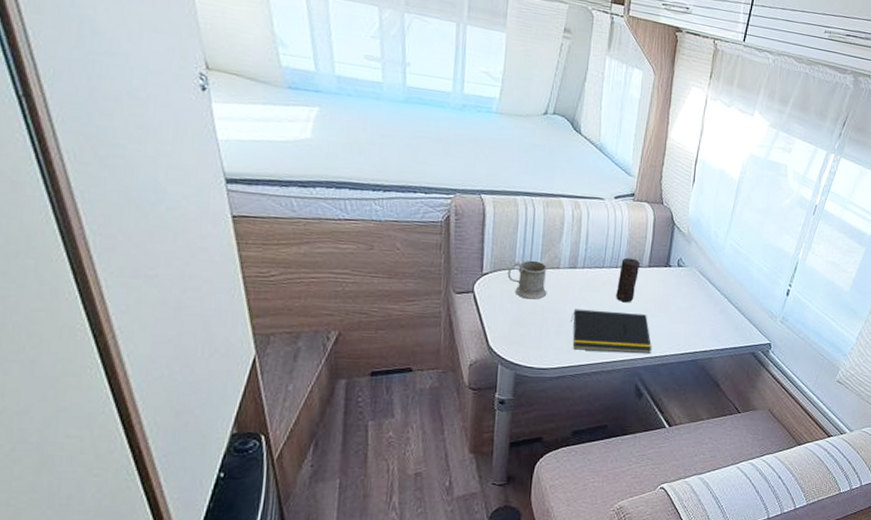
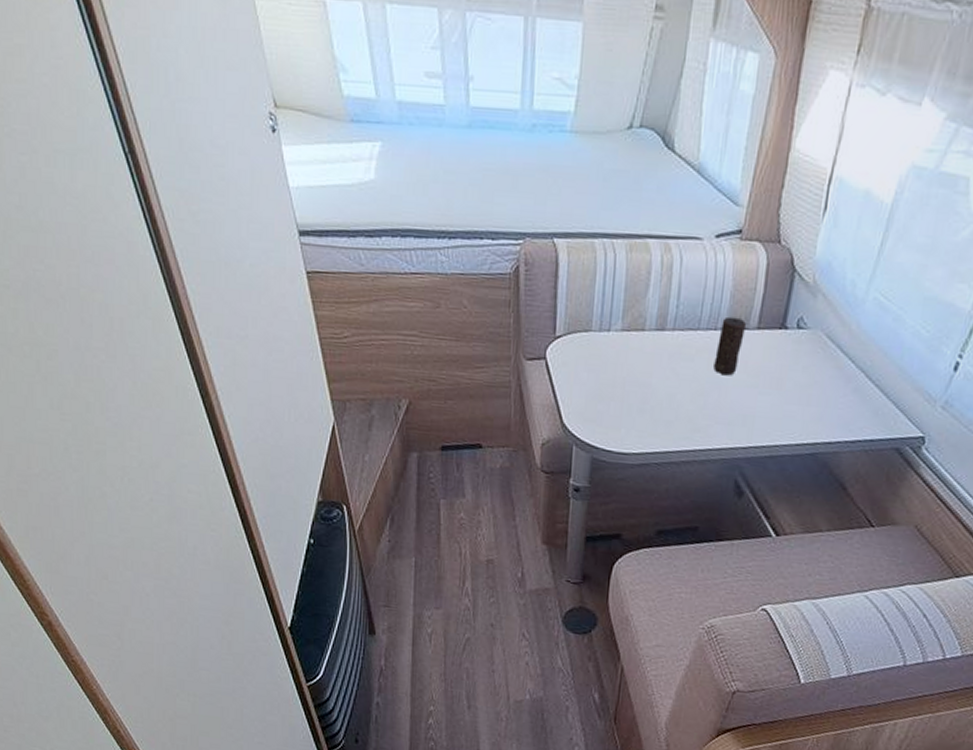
mug: present [507,260,548,300] -> none [583,319,630,369]
notepad: present [571,309,652,353] -> none [657,381,758,442]

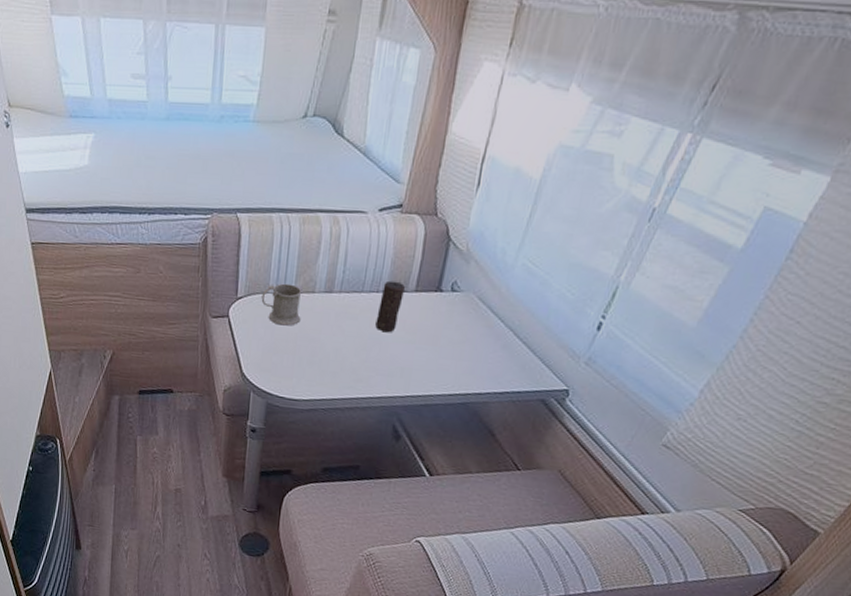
mug: none [583,319,630,369] -> present [261,283,302,326]

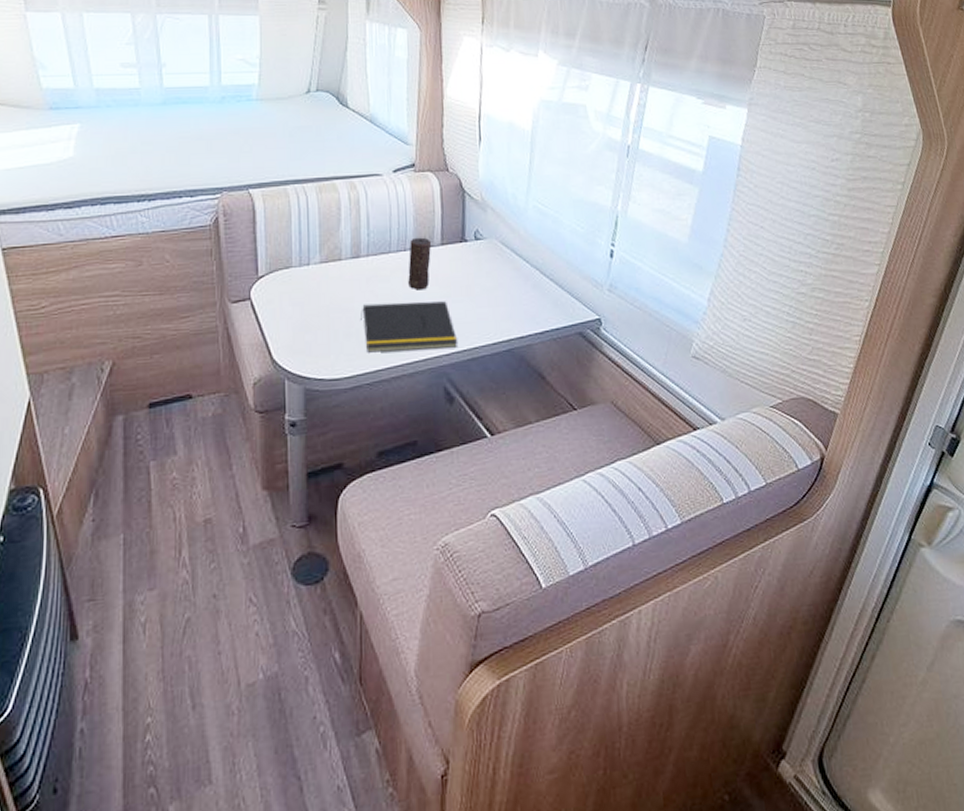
mug: present [261,283,302,326] -> none [285,254,331,300]
notepad: none [325,337,415,392] -> present [361,301,458,353]

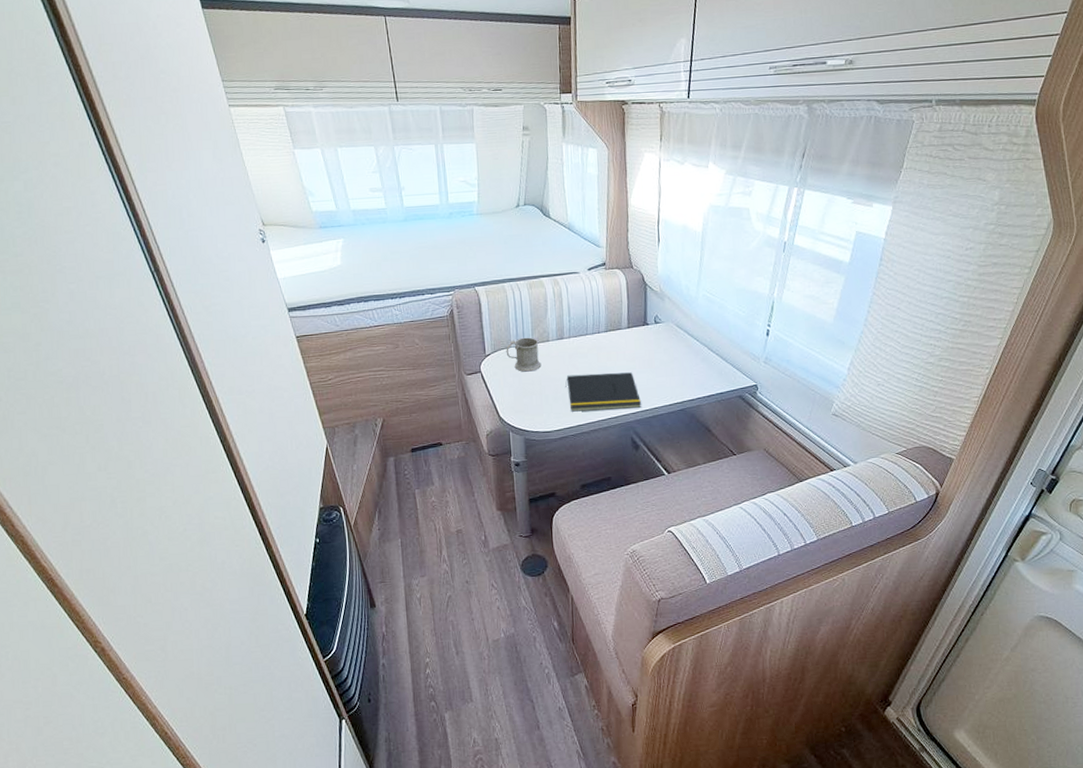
mug: none [285,254,331,300] -> present [506,337,542,372]
candle: present [408,237,431,290] -> none [601,322,620,364]

